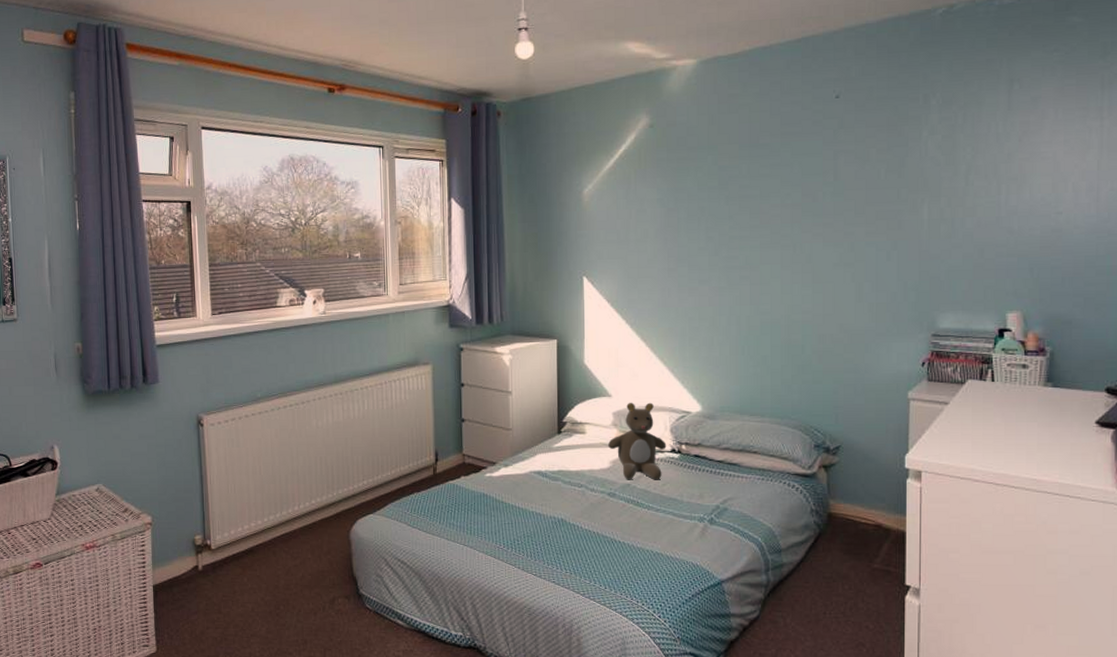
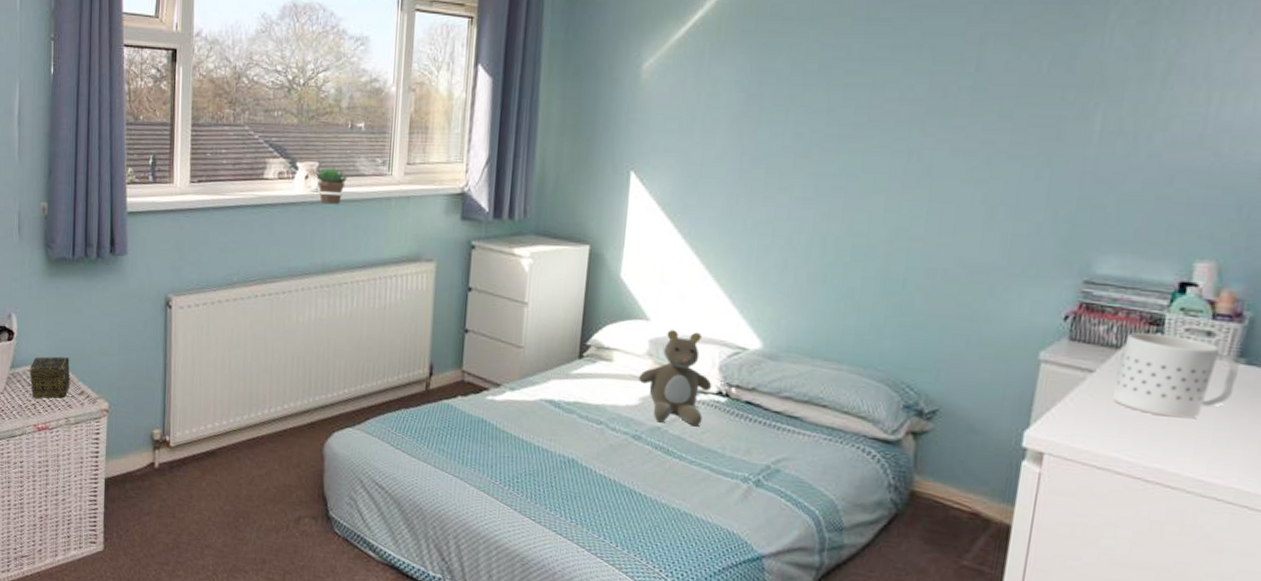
decorative box: none [74,480,114,521] -> present [29,356,71,400]
succulent plant: none [320,292,350,324] -> present [313,167,347,205]
mug: none [963,369,1047,433] -> present [1111,332,1239,419]

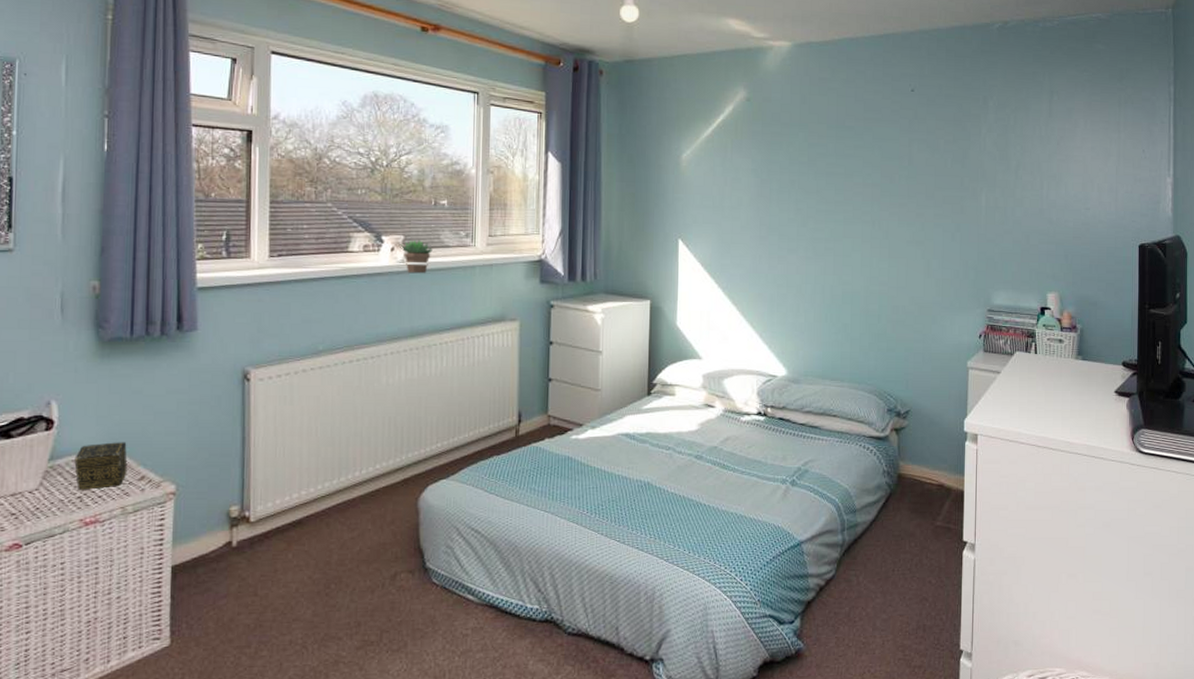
teddy bear: present [639,330,712,427] -> none [697,365,753,443]
mug: present [1111,332,1239,419] -> none [1012,342,1078,400]

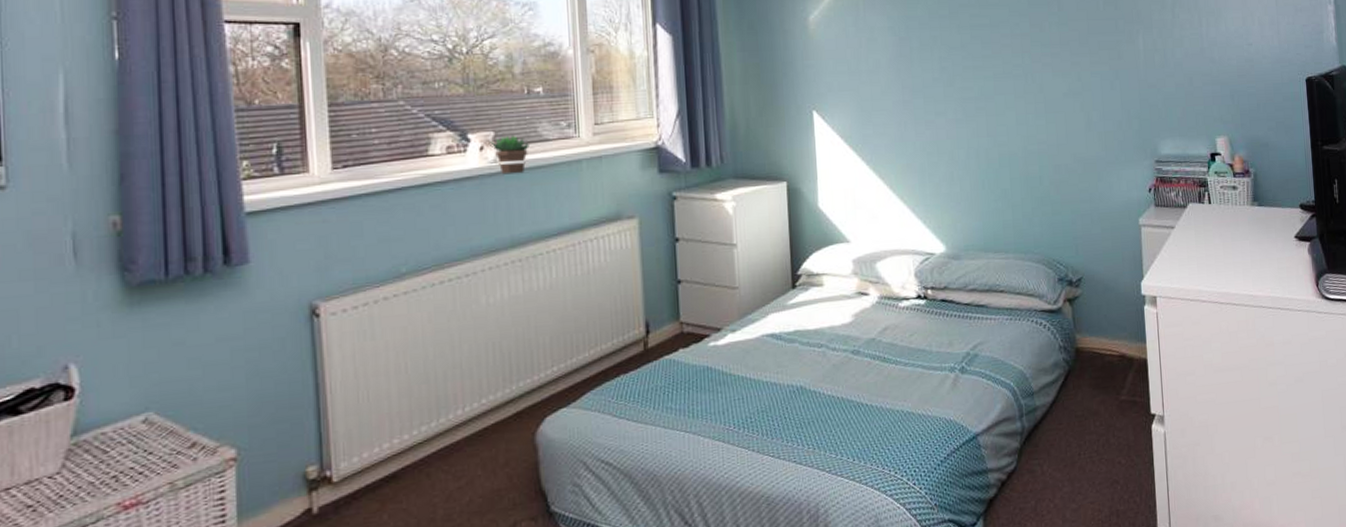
decorative box: present [74,442,128,491] -> none [104,404,174,470]

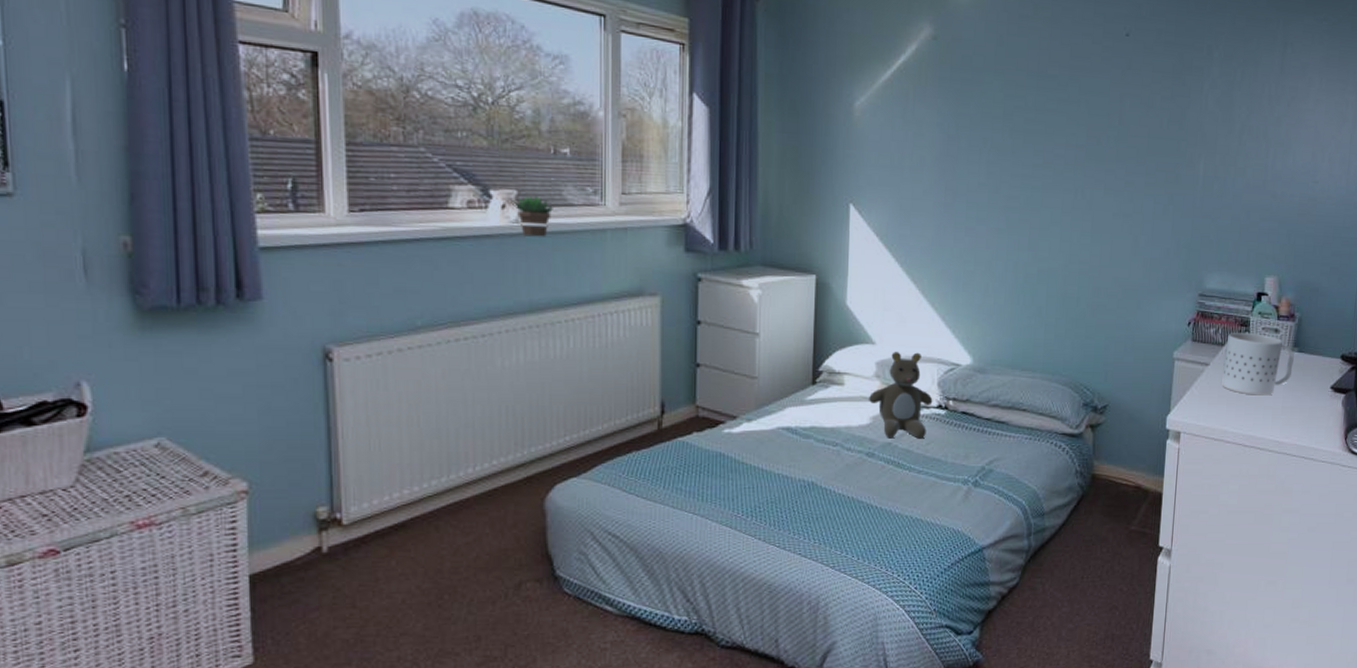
teddy bear: none [849,246,912,334] -> present [869,352,933,439]
mug: none [1188,192,1256,253] -> present [1221,332,1294,396]

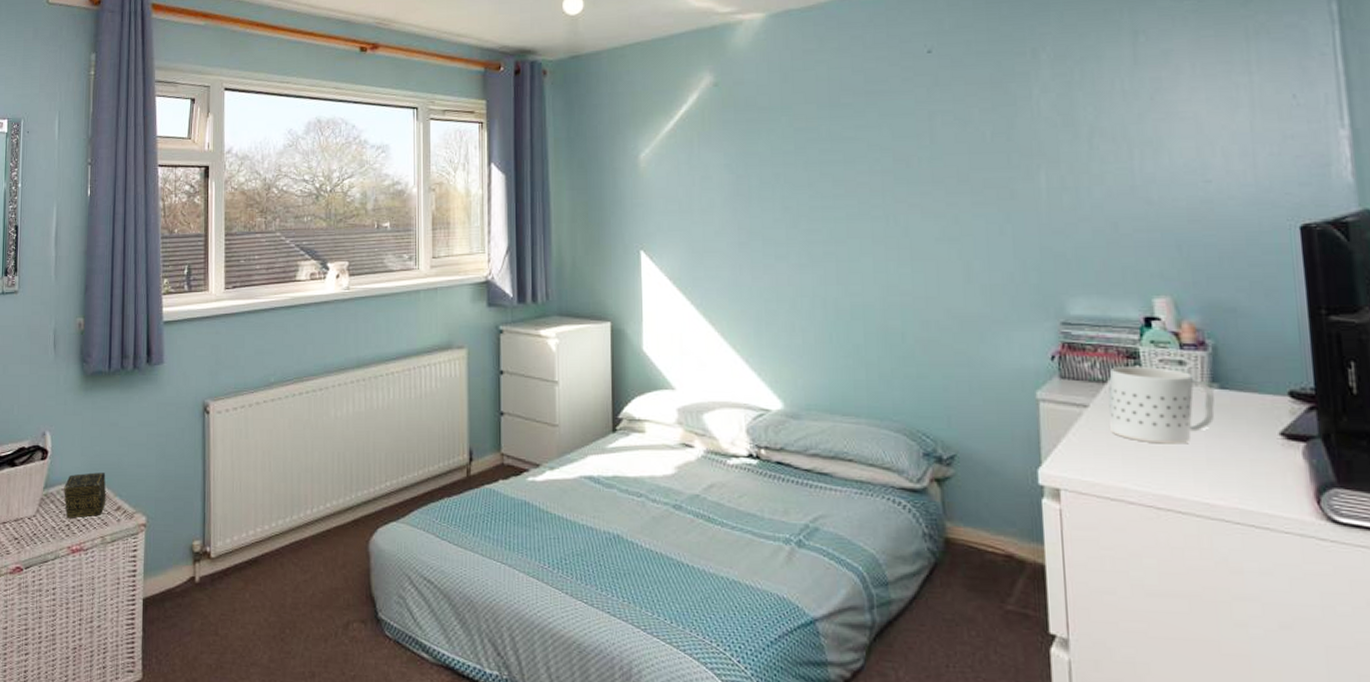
decorative box: none [117,431,186,489] -> present [64,472,106,520]
succulent plant: present [511,195,553,237] -> none [343,265,376,301]
teddy bear: present [869,352,933,439] -> none [672,397,742,491]

